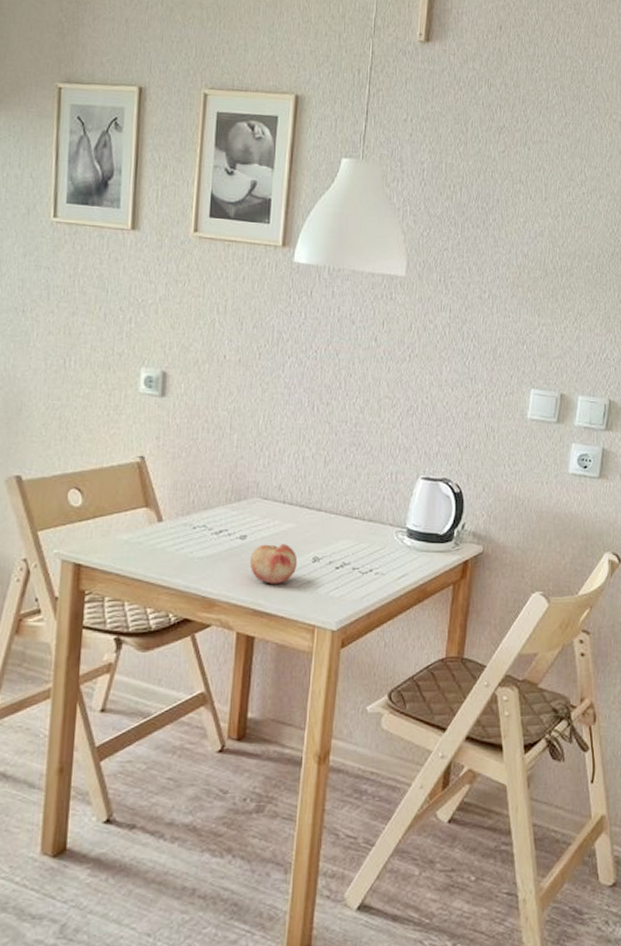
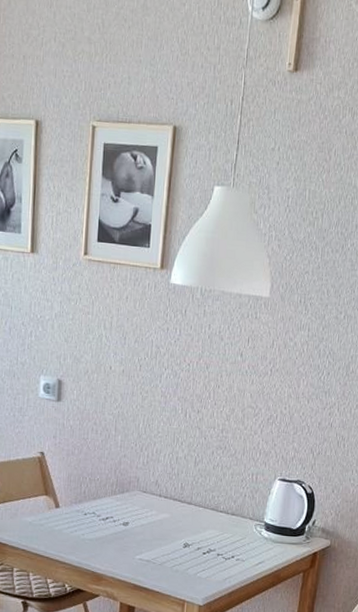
fruit: present [249,544,298,584] -> none [131,530,171,565]

